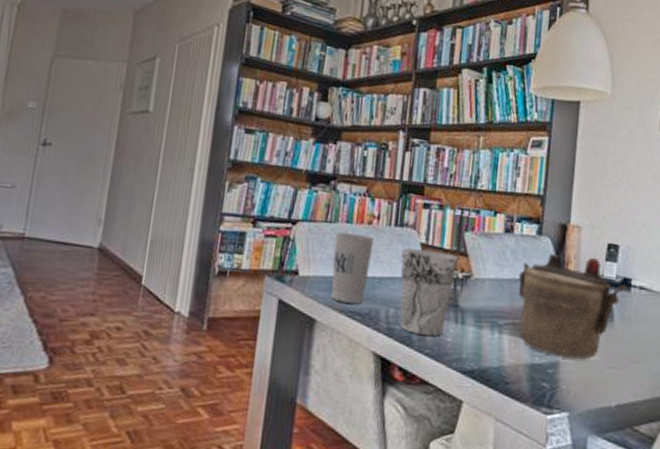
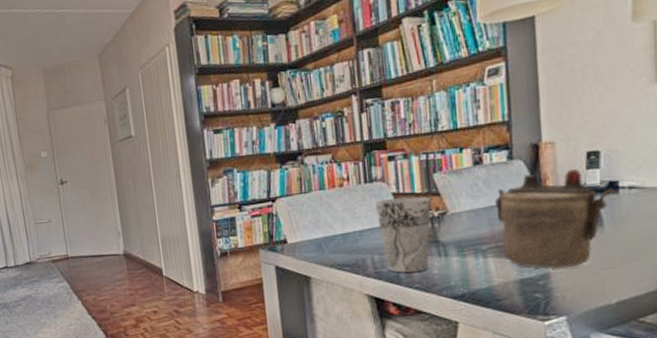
cup: present [331,232,374,304] -> none [312,197,350,259]

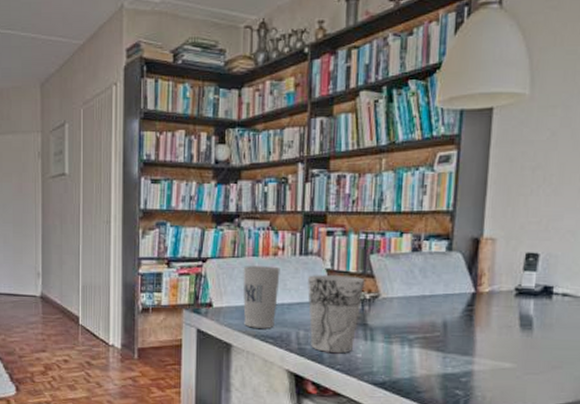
cup: none [312,197,350,259] -> present [243,266,280,329]
teapot: present [494,169,617,269] -> none [427,268,550,368]

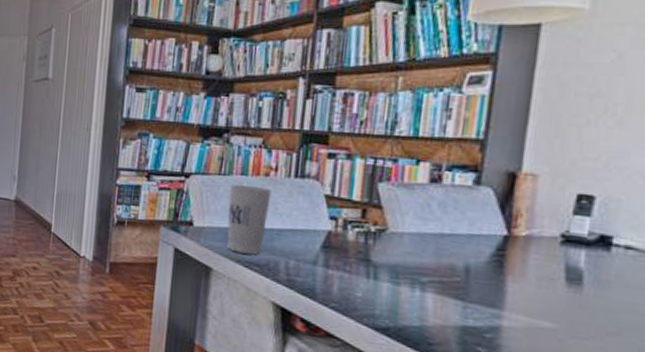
cup: present [308,274,364,354] -> none [301,200,370,291]

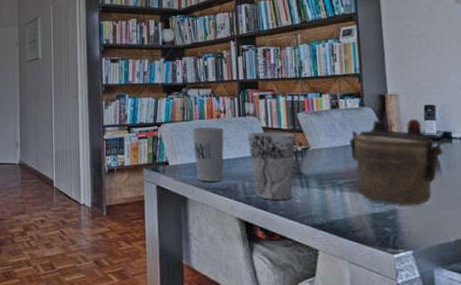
cup: none [301,200,370,291] -> present [248,131,295,201]
teapot: none [446,206,608,326] -> present [348,119,450,206]

